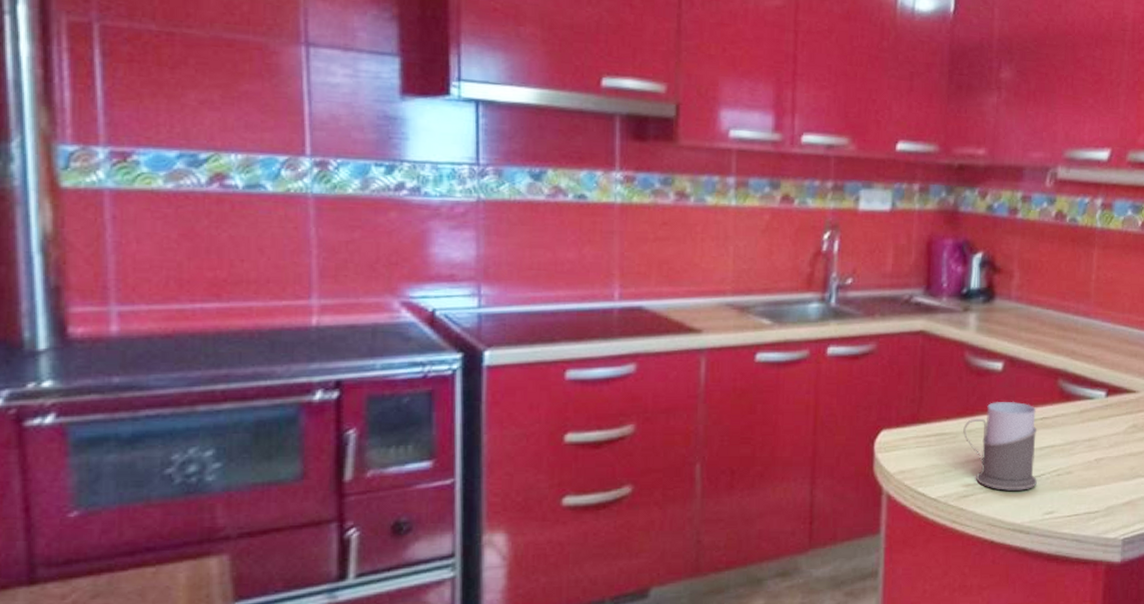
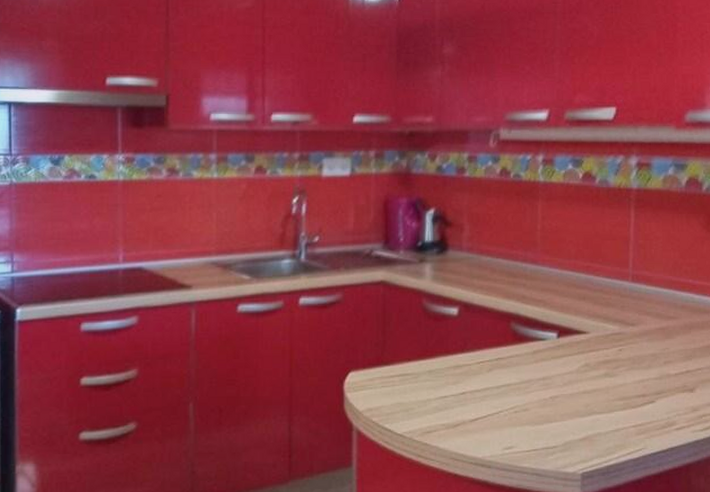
mug: present [963,402,1038,491] -> none [424,344,496,427]

